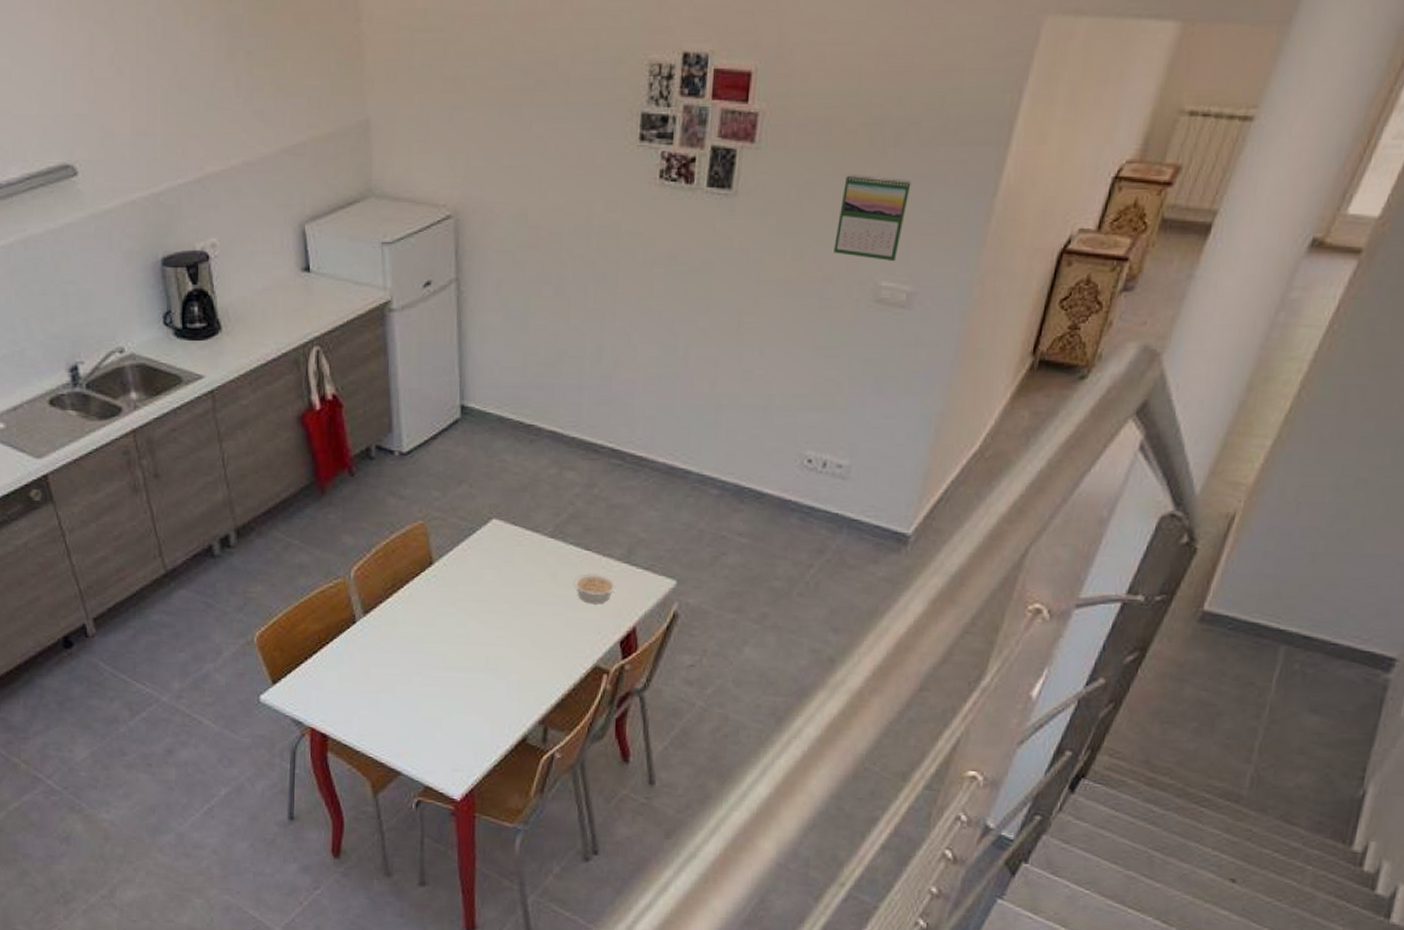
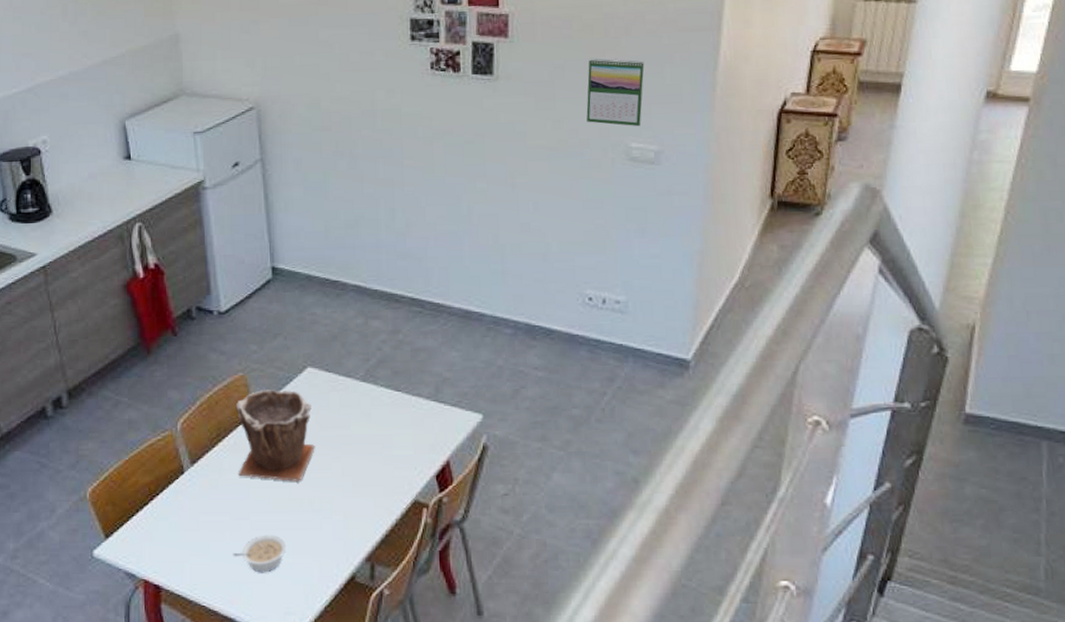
legume: none [402,690,458,729] -> present [233,534,287,573]
plant pot: none [412,539,495,639] -> present [235,389,315,482]
legume: present [573,573,617,604] -> none [387,412,428,441]

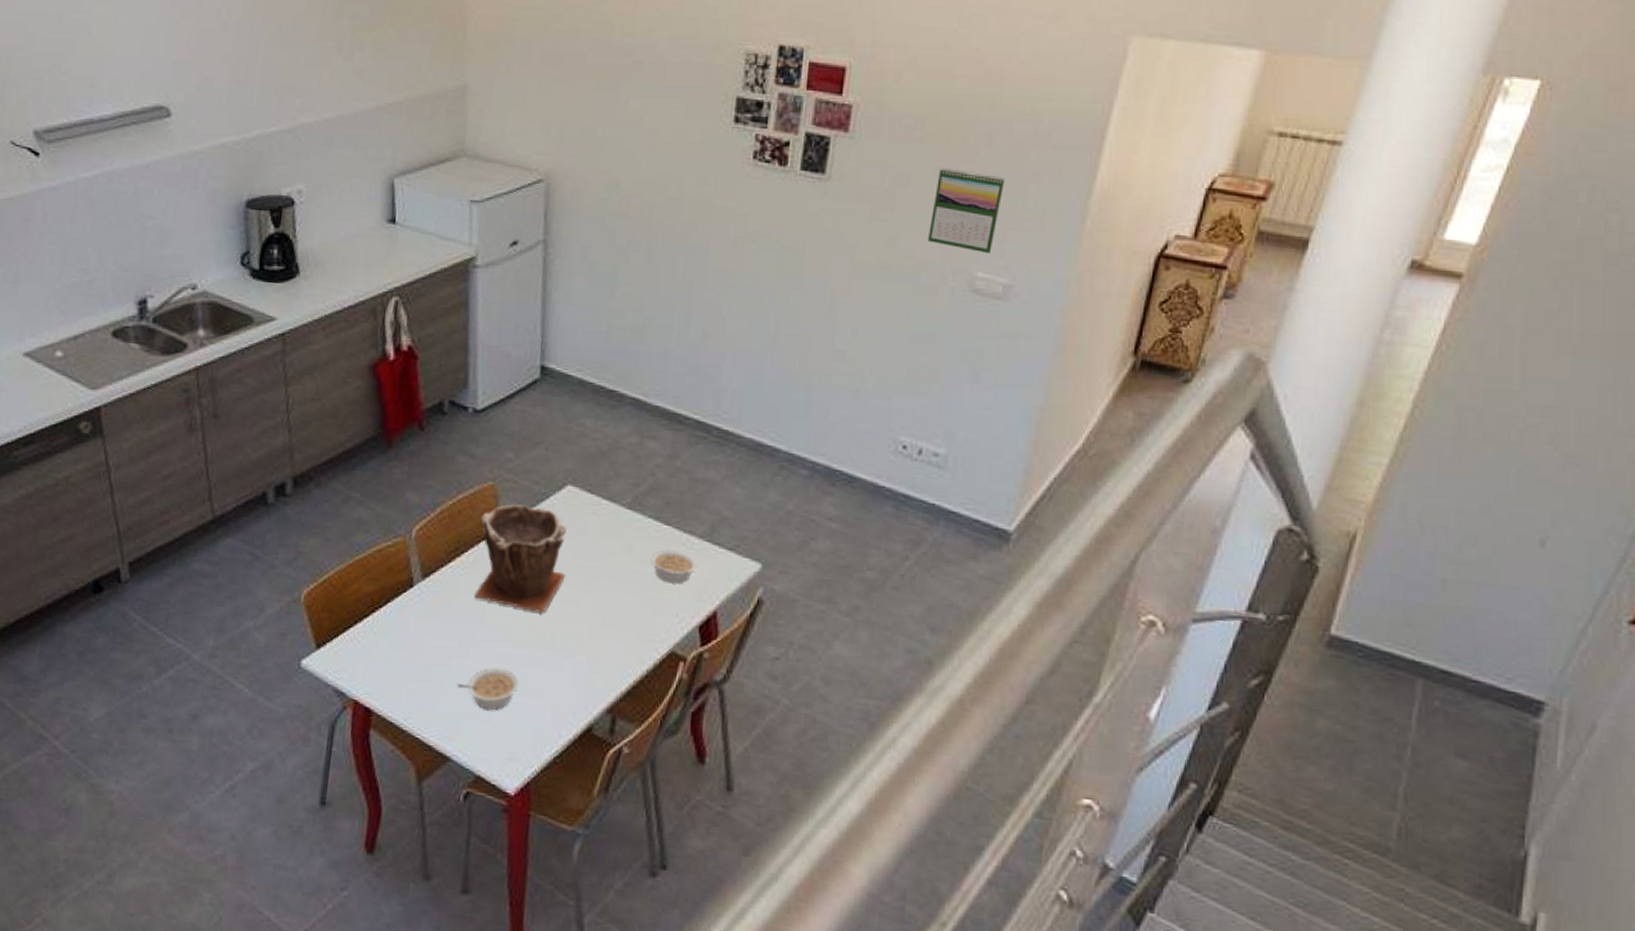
legume: none [387,412,428,441] -> present [650,549,697,584]

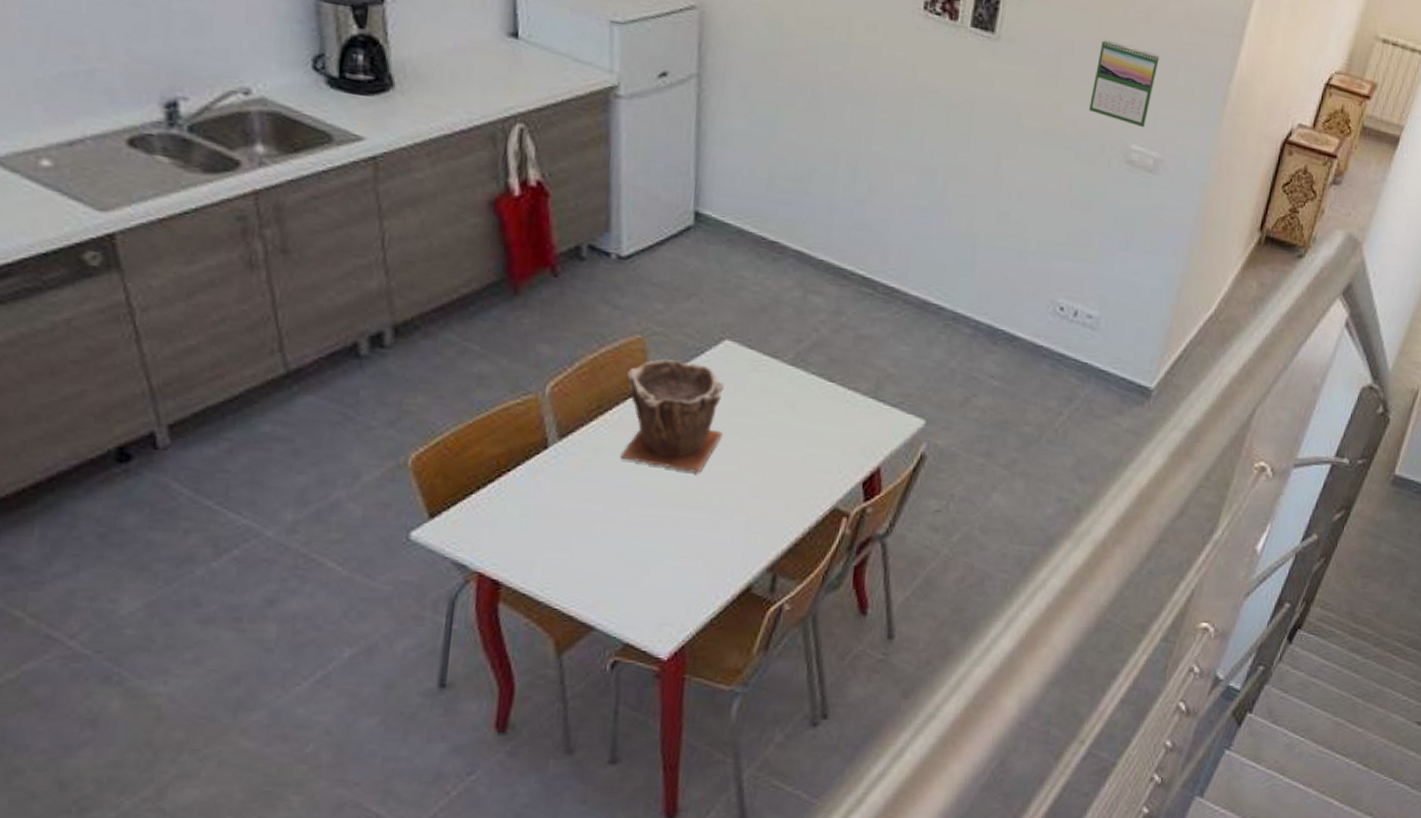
legume: present [457,667,519,711] -> none [601,531,672,576]
legume: present [650,549,697,584] -> none [813,406,862,441]

